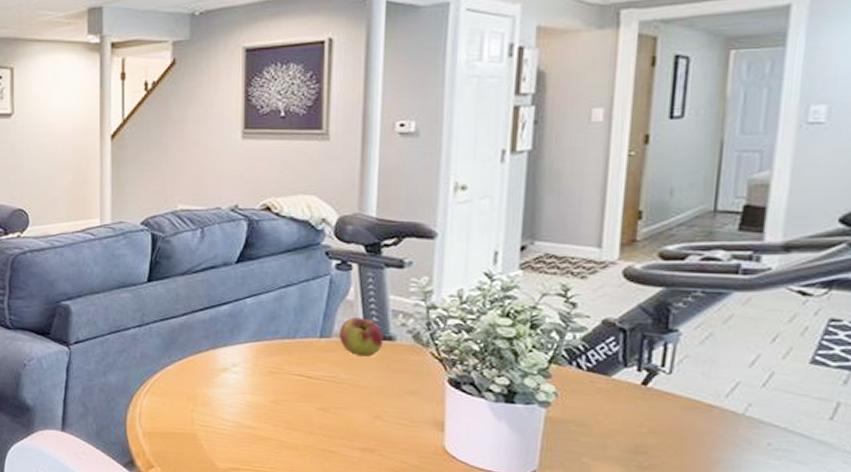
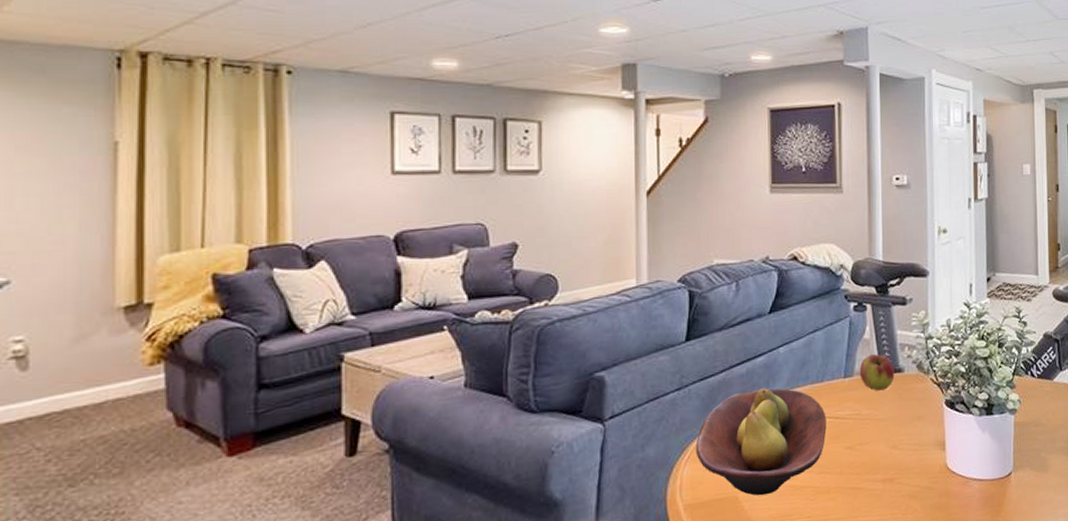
fruit bowl: none [155,336,297,439] -> present [695,388,827,496]

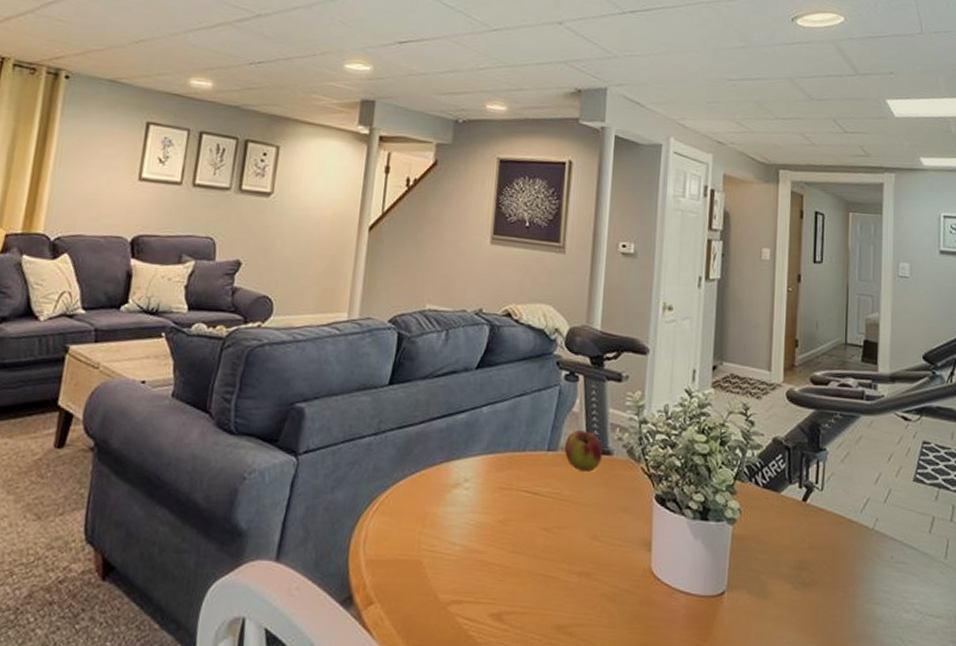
fruit bowl: present [695,388,827,496] -> none [384,447,524,566]

